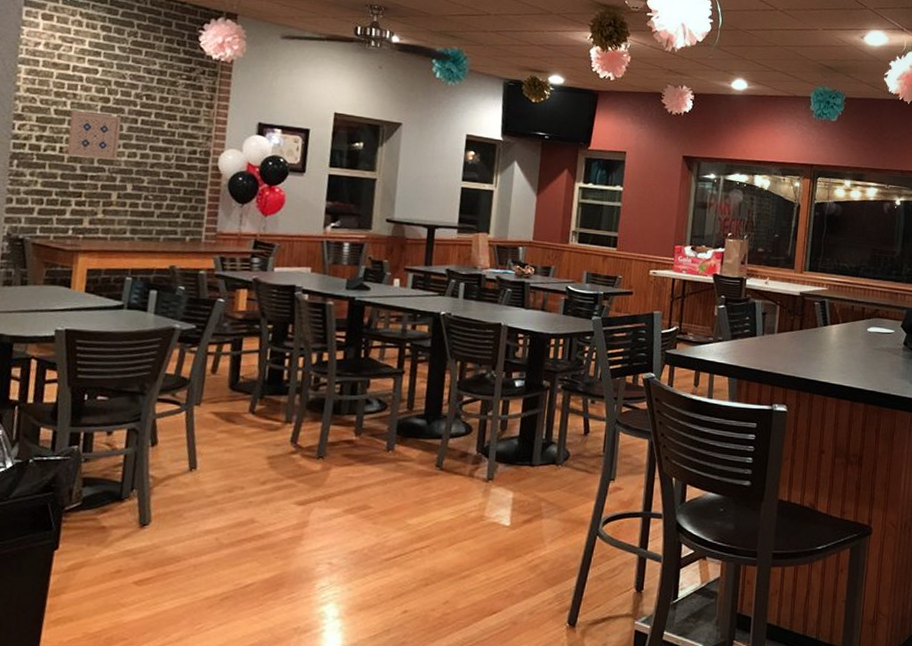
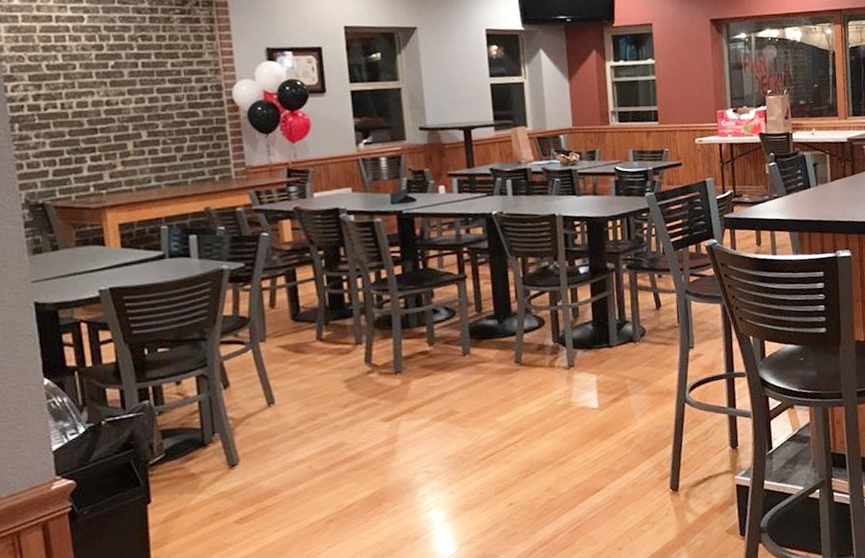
wall art: present [66,109,122,160] -> none [64,62,125,111]

